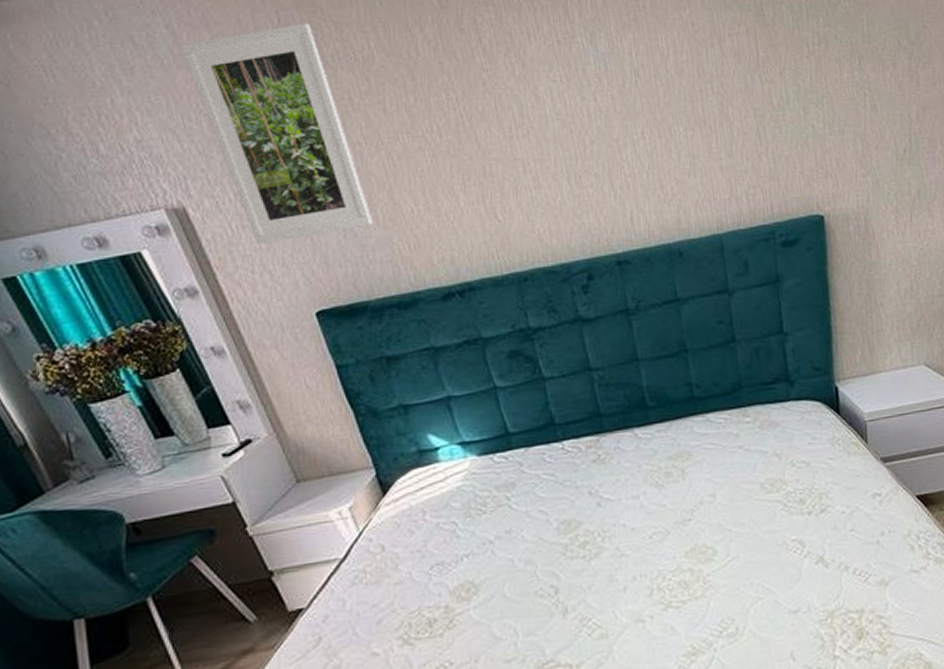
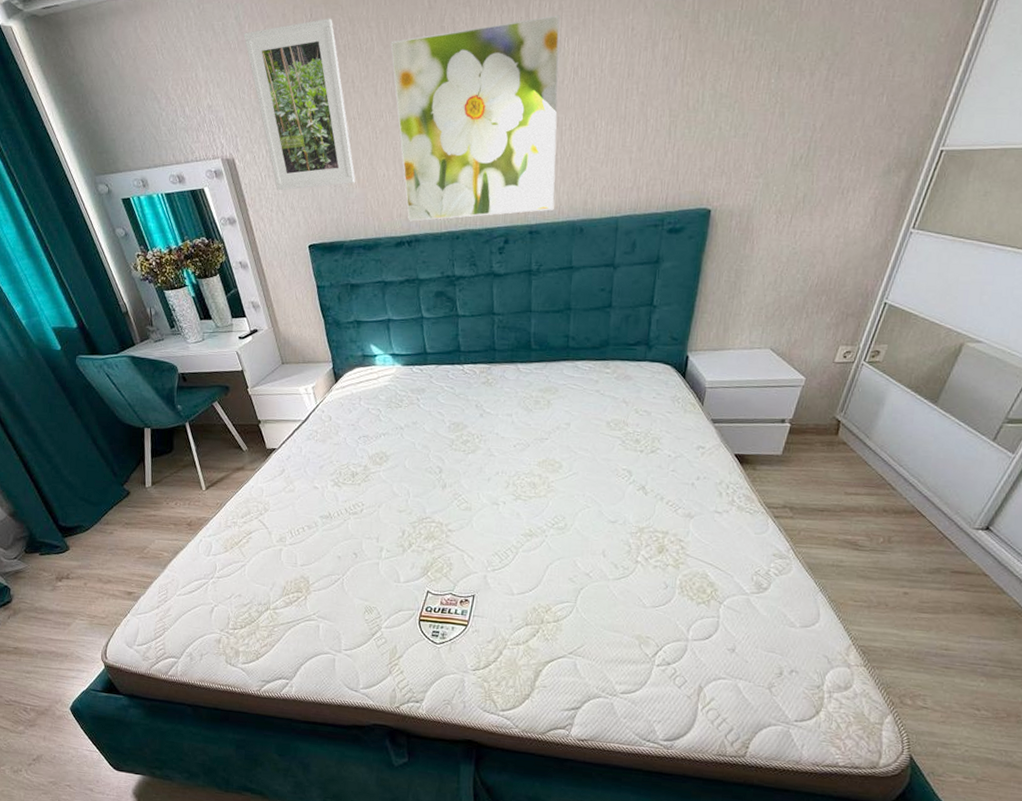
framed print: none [395,12,642,266] -> present [390,15,560,222]

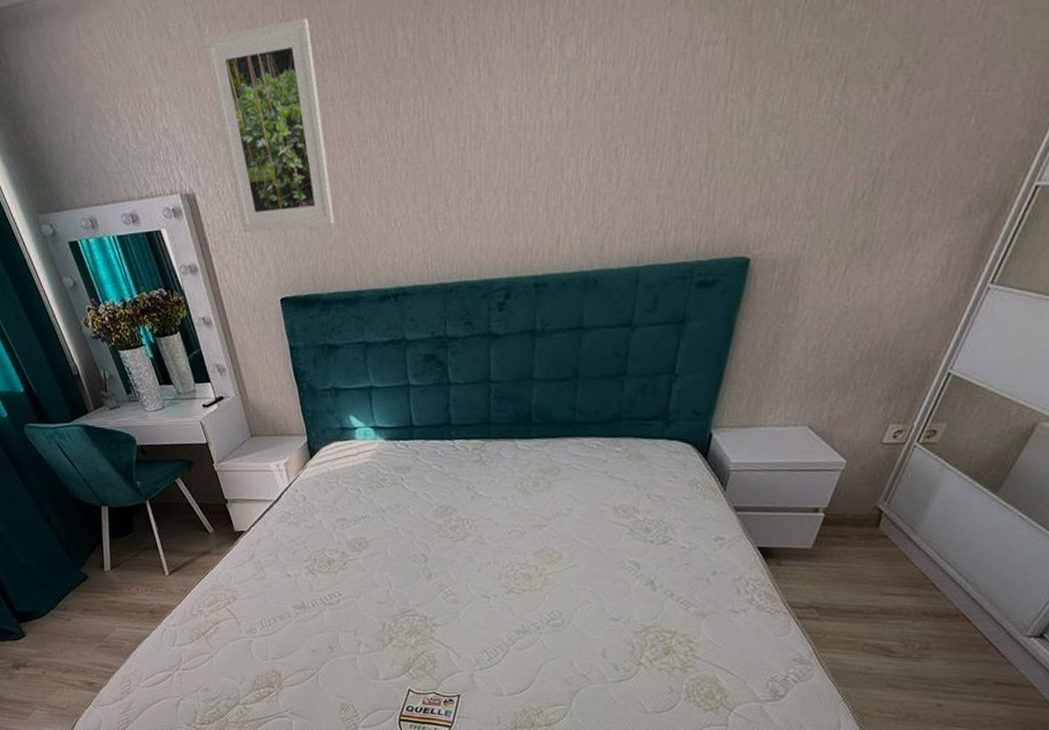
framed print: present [390,15,560,222] -> none [377,12,582,271]

